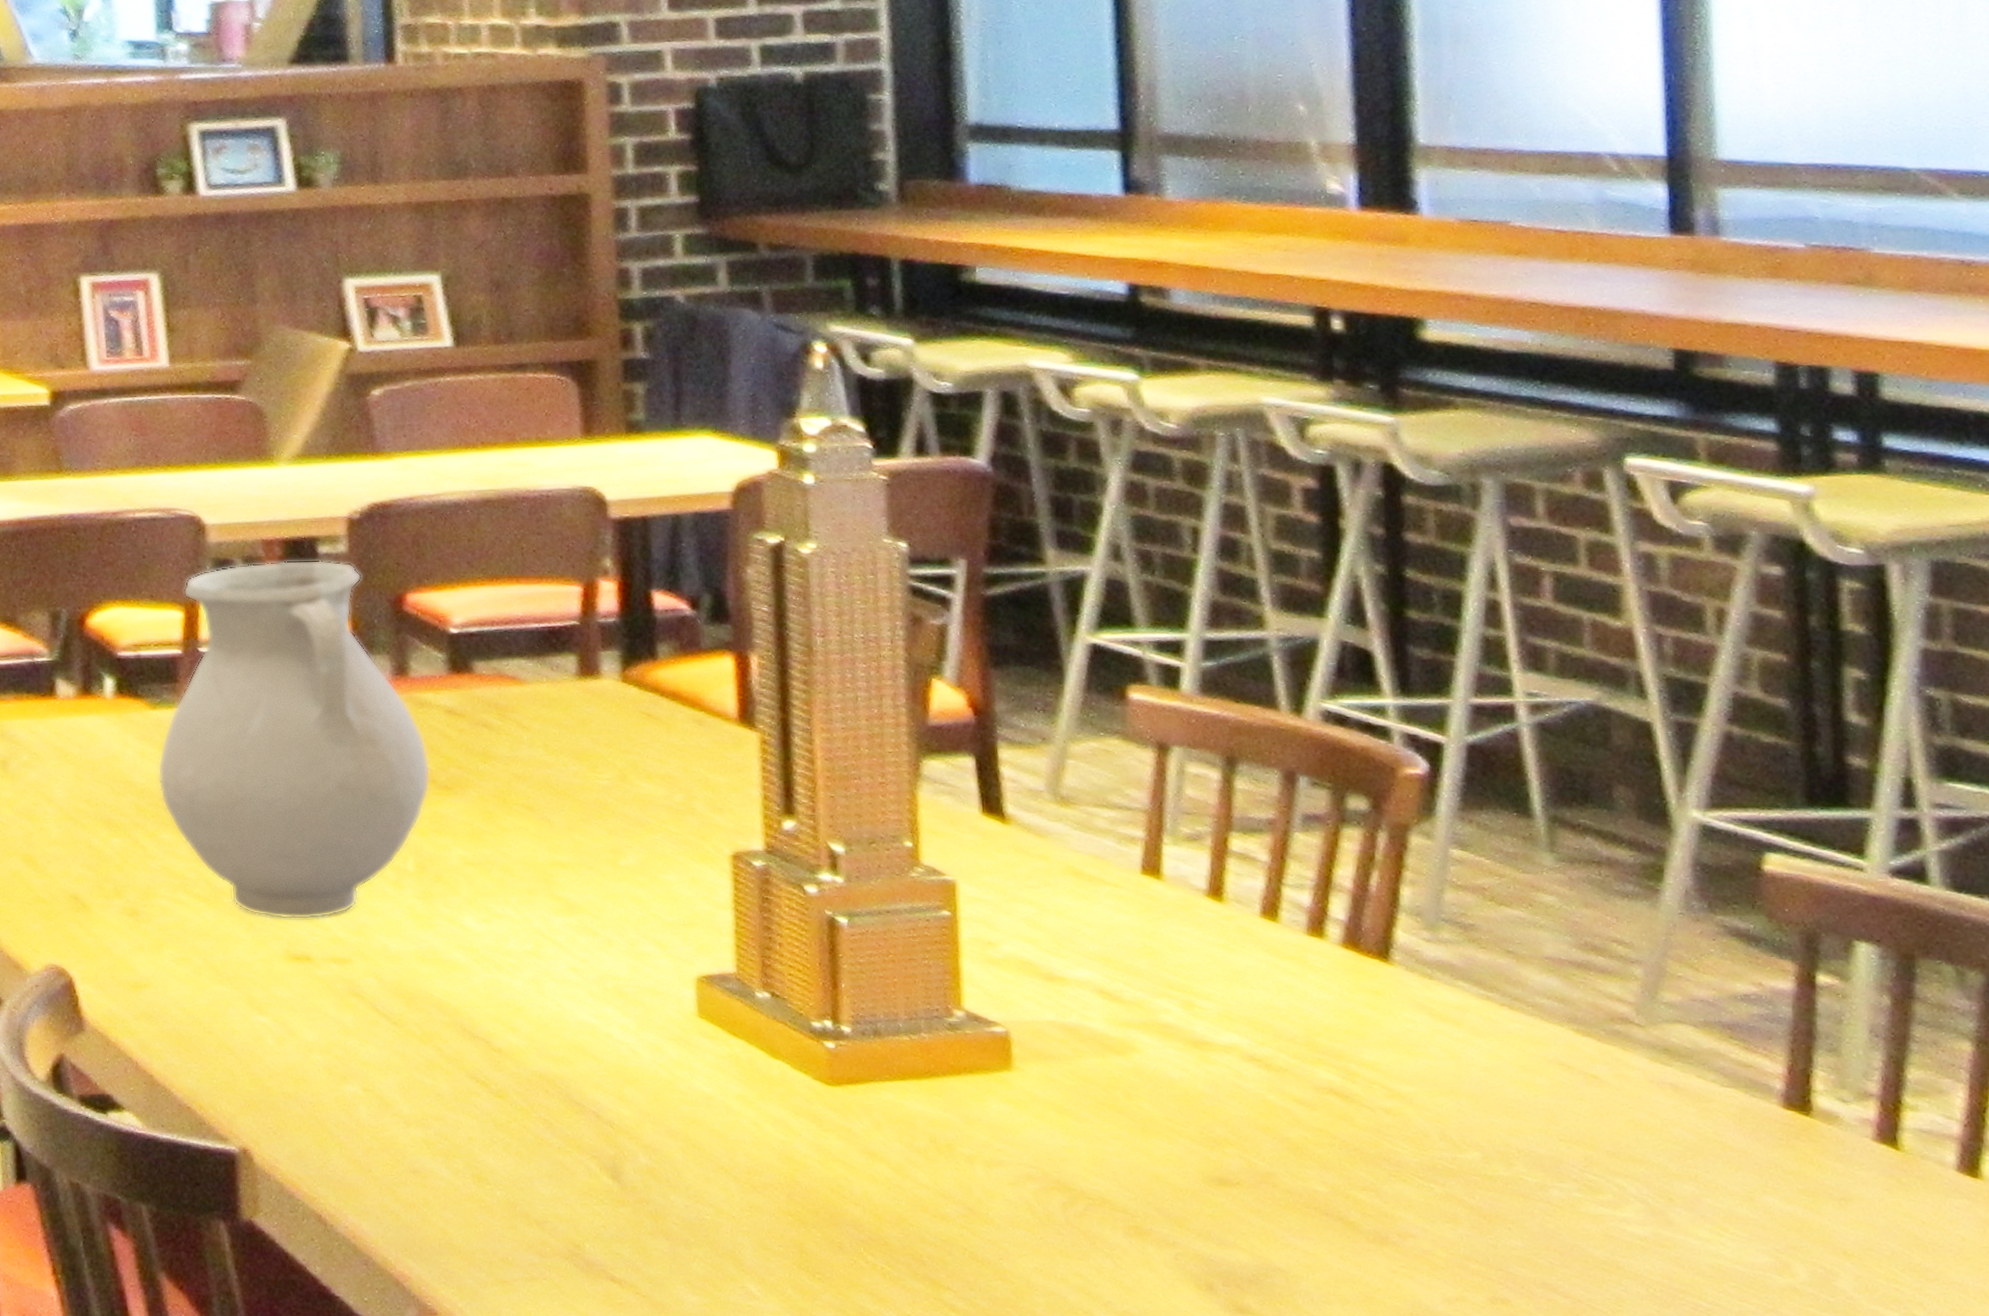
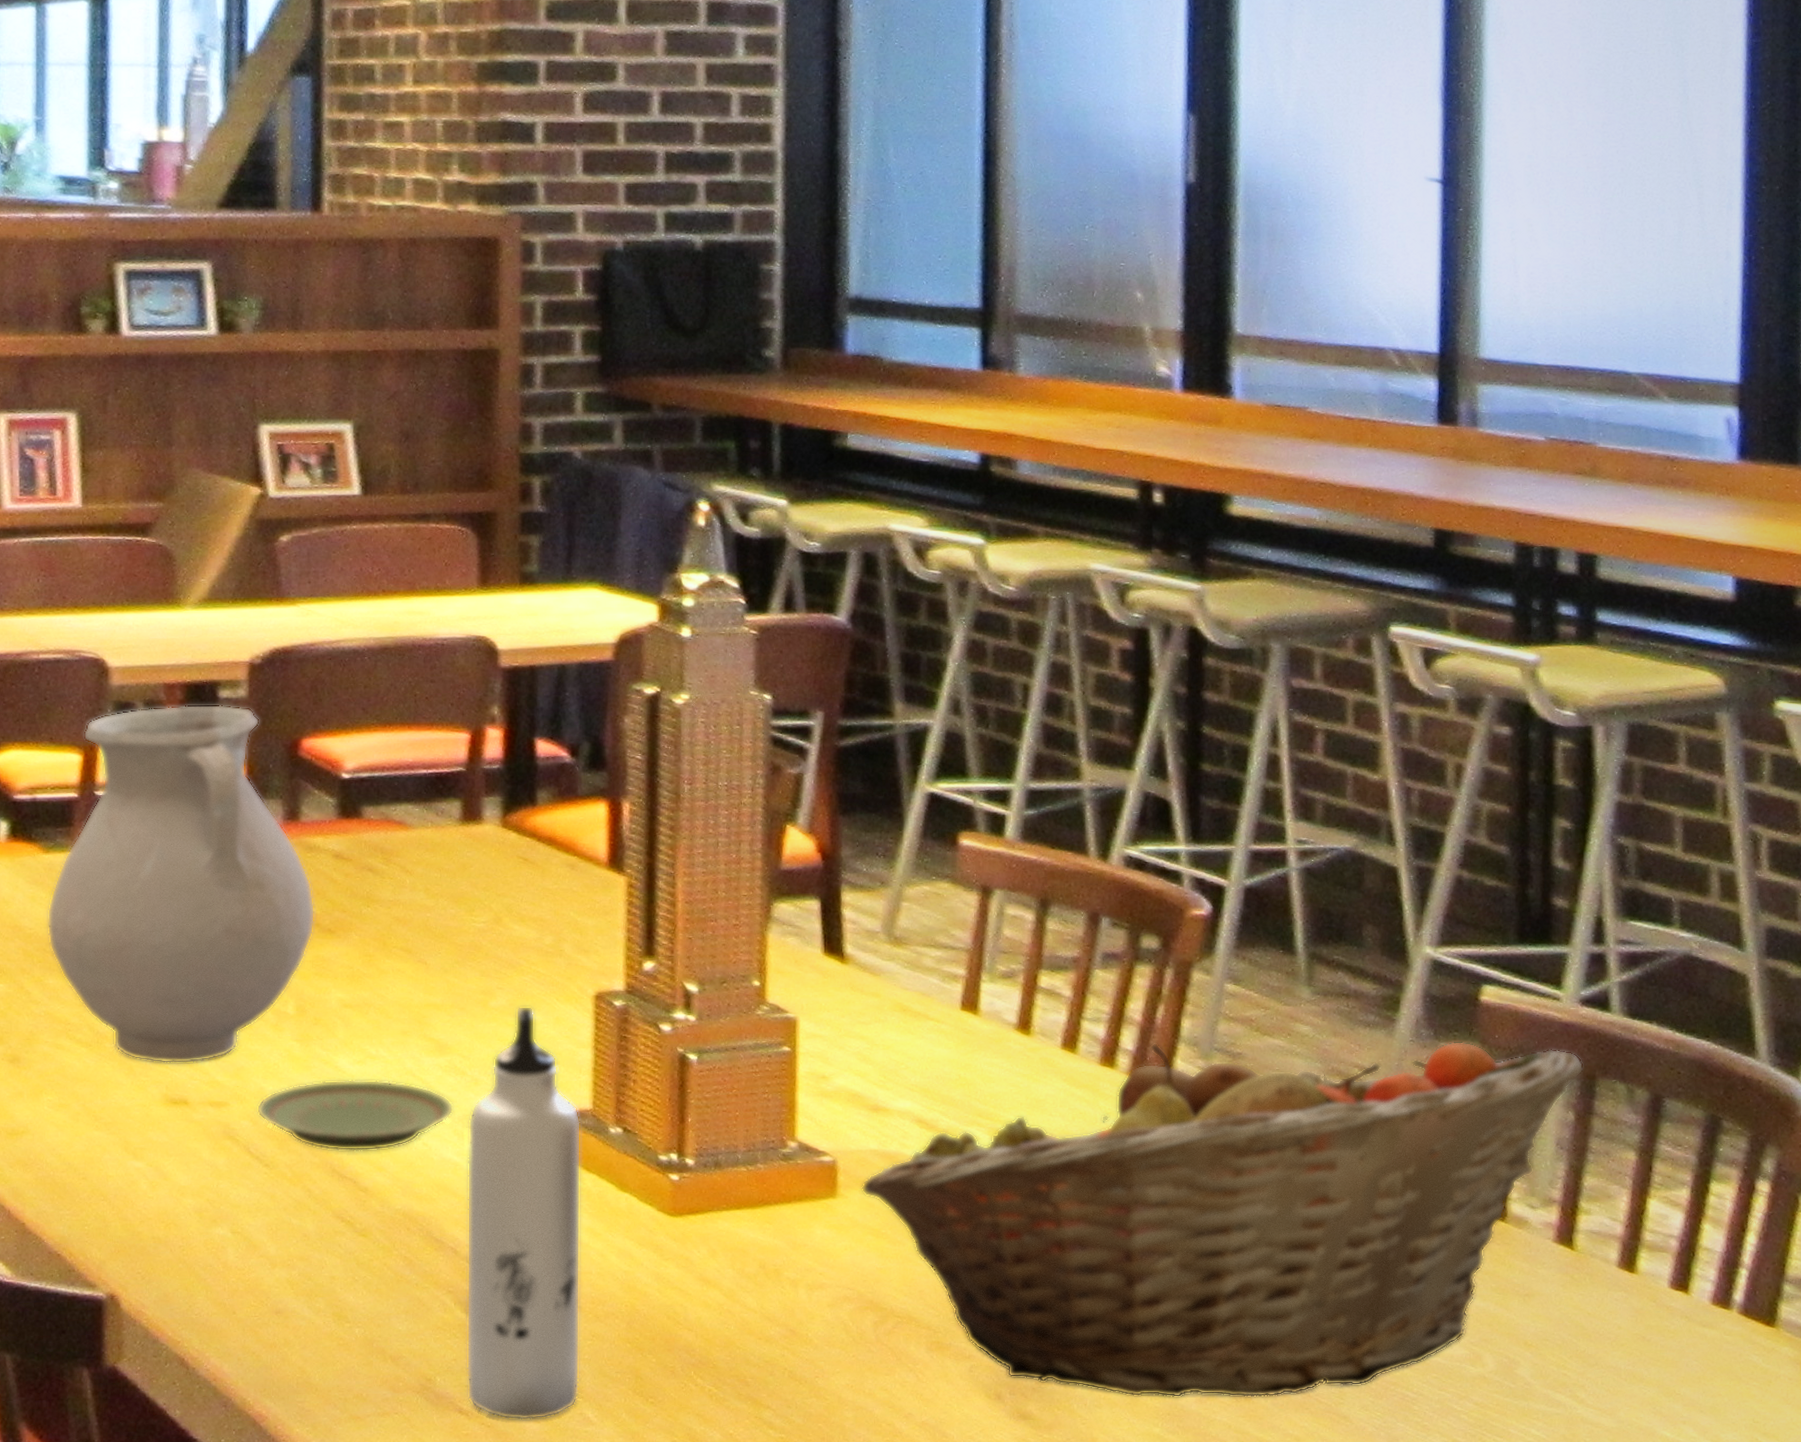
plate: none [381,938,588,1011] -> present [256,1079,454,1152]
water bottle: none [603,865,739,1292] -> present [466,1006,581,1421]
fruit basket: none [1039,912,1899,1301] -> present [861,1041,1584,1398]

